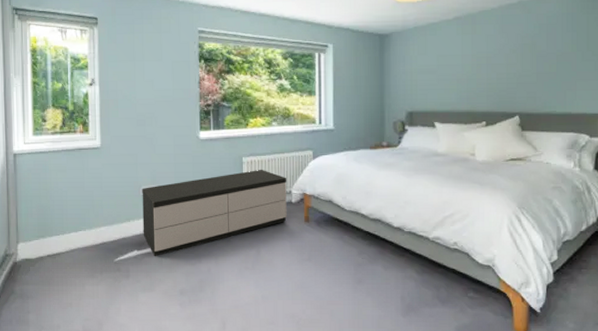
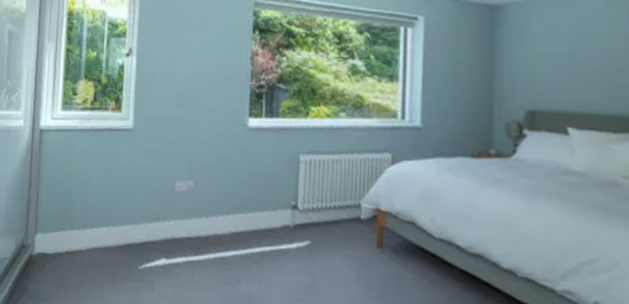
storage bench: present [142,169,287,256] -> none [173,171,356,269]

